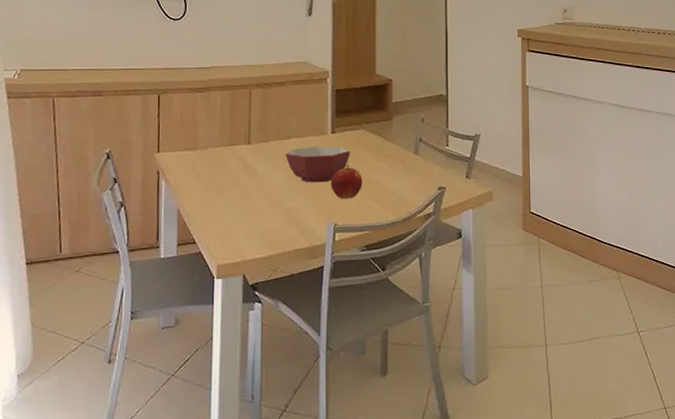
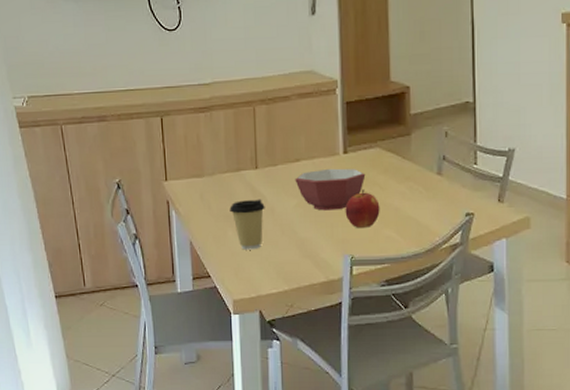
coffee cup: none [220,171,255,218] -> present [229,199,265,250]

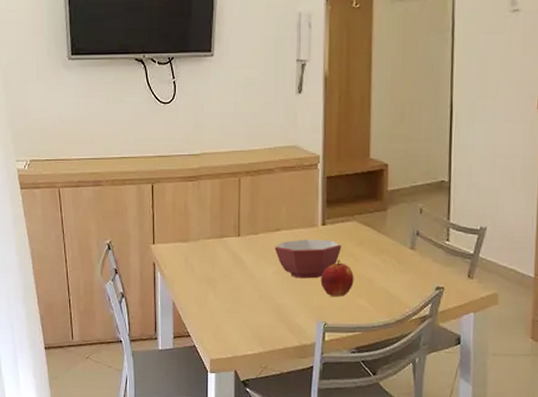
coffee cup: present [229,199,265,250] -> none [211,265,245,313]

